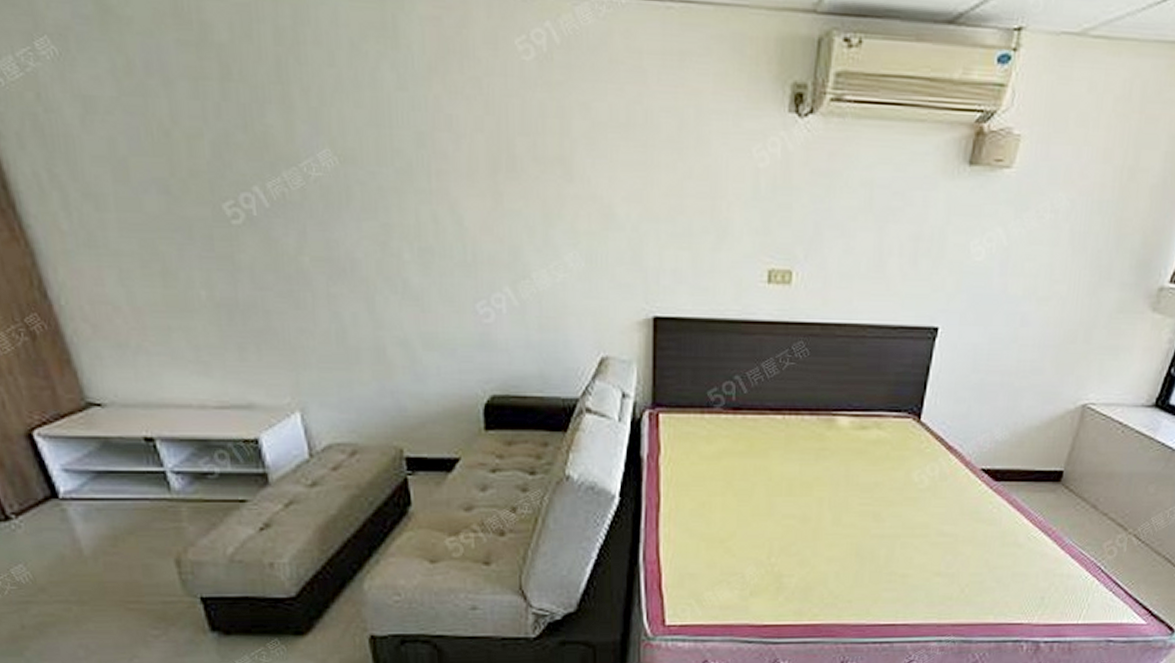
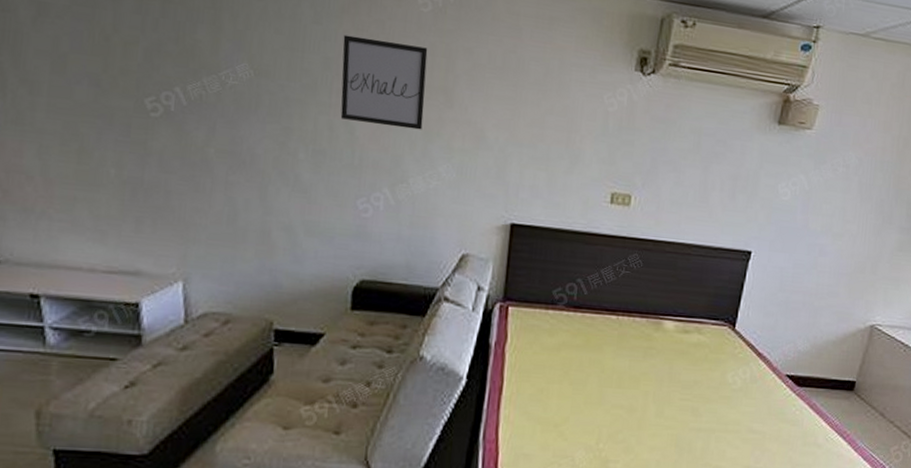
wall art: none [435,100,540,213] -> present [340,34,428,130]

